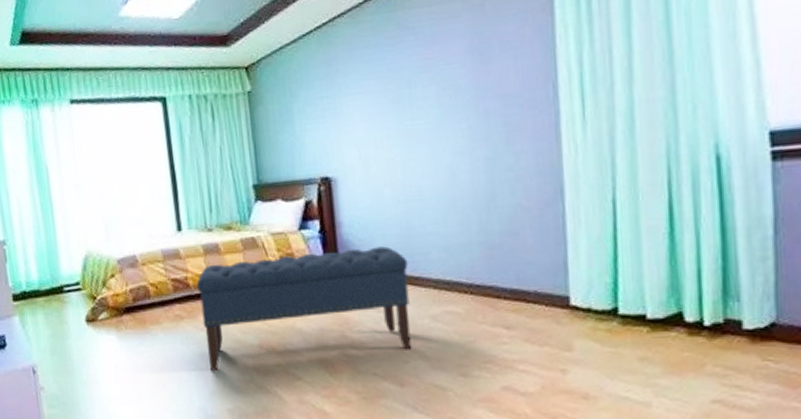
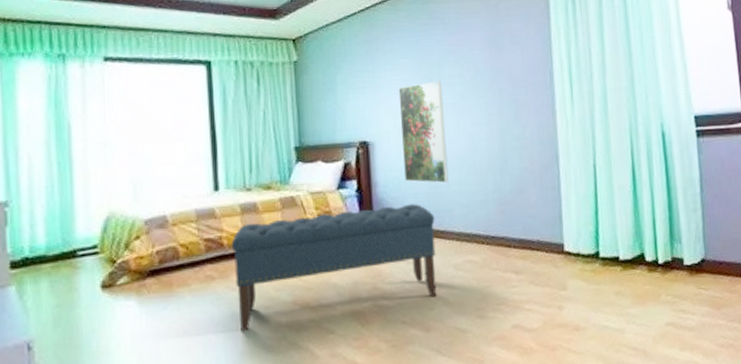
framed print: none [362,103,424,223] -> present [398,80,449,183]

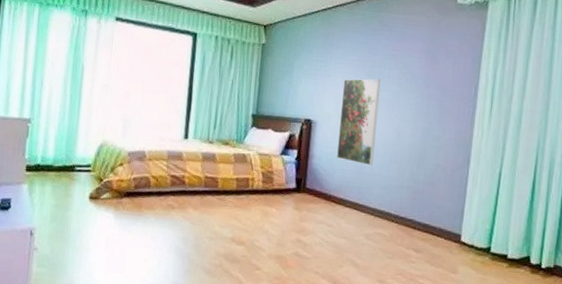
bench: present [231,204,437,331] -> none [188,169,356,258]

